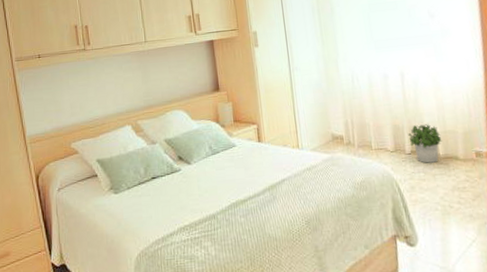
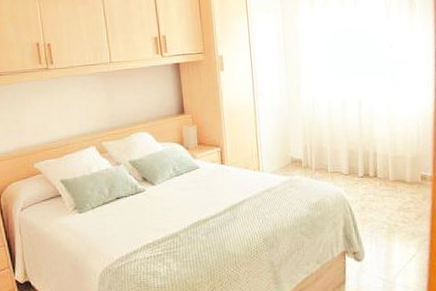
potted plant: present [408,123,442,163] -> none [362,148,392,186]

